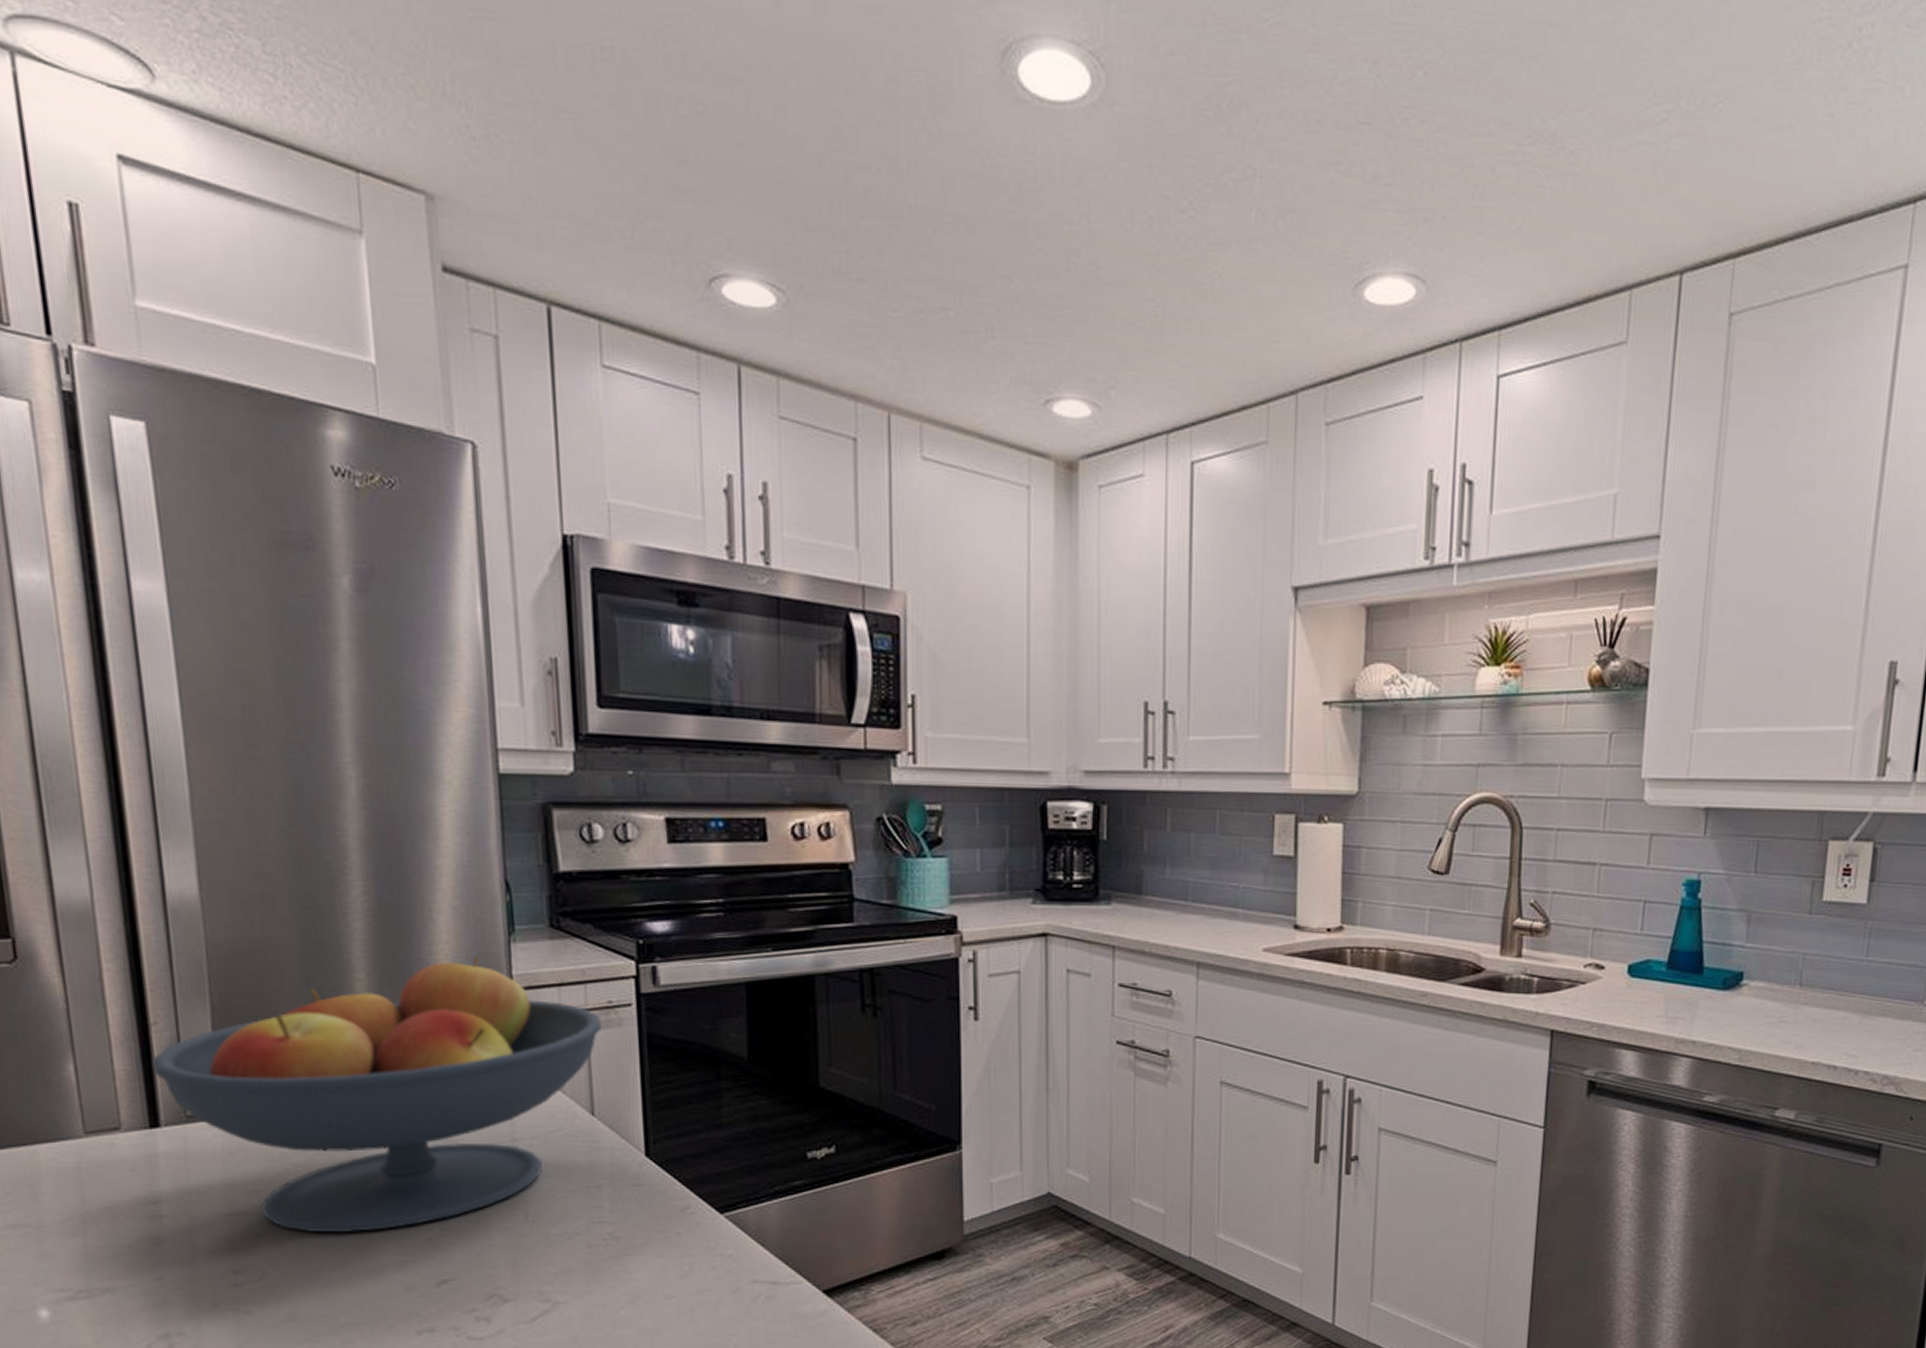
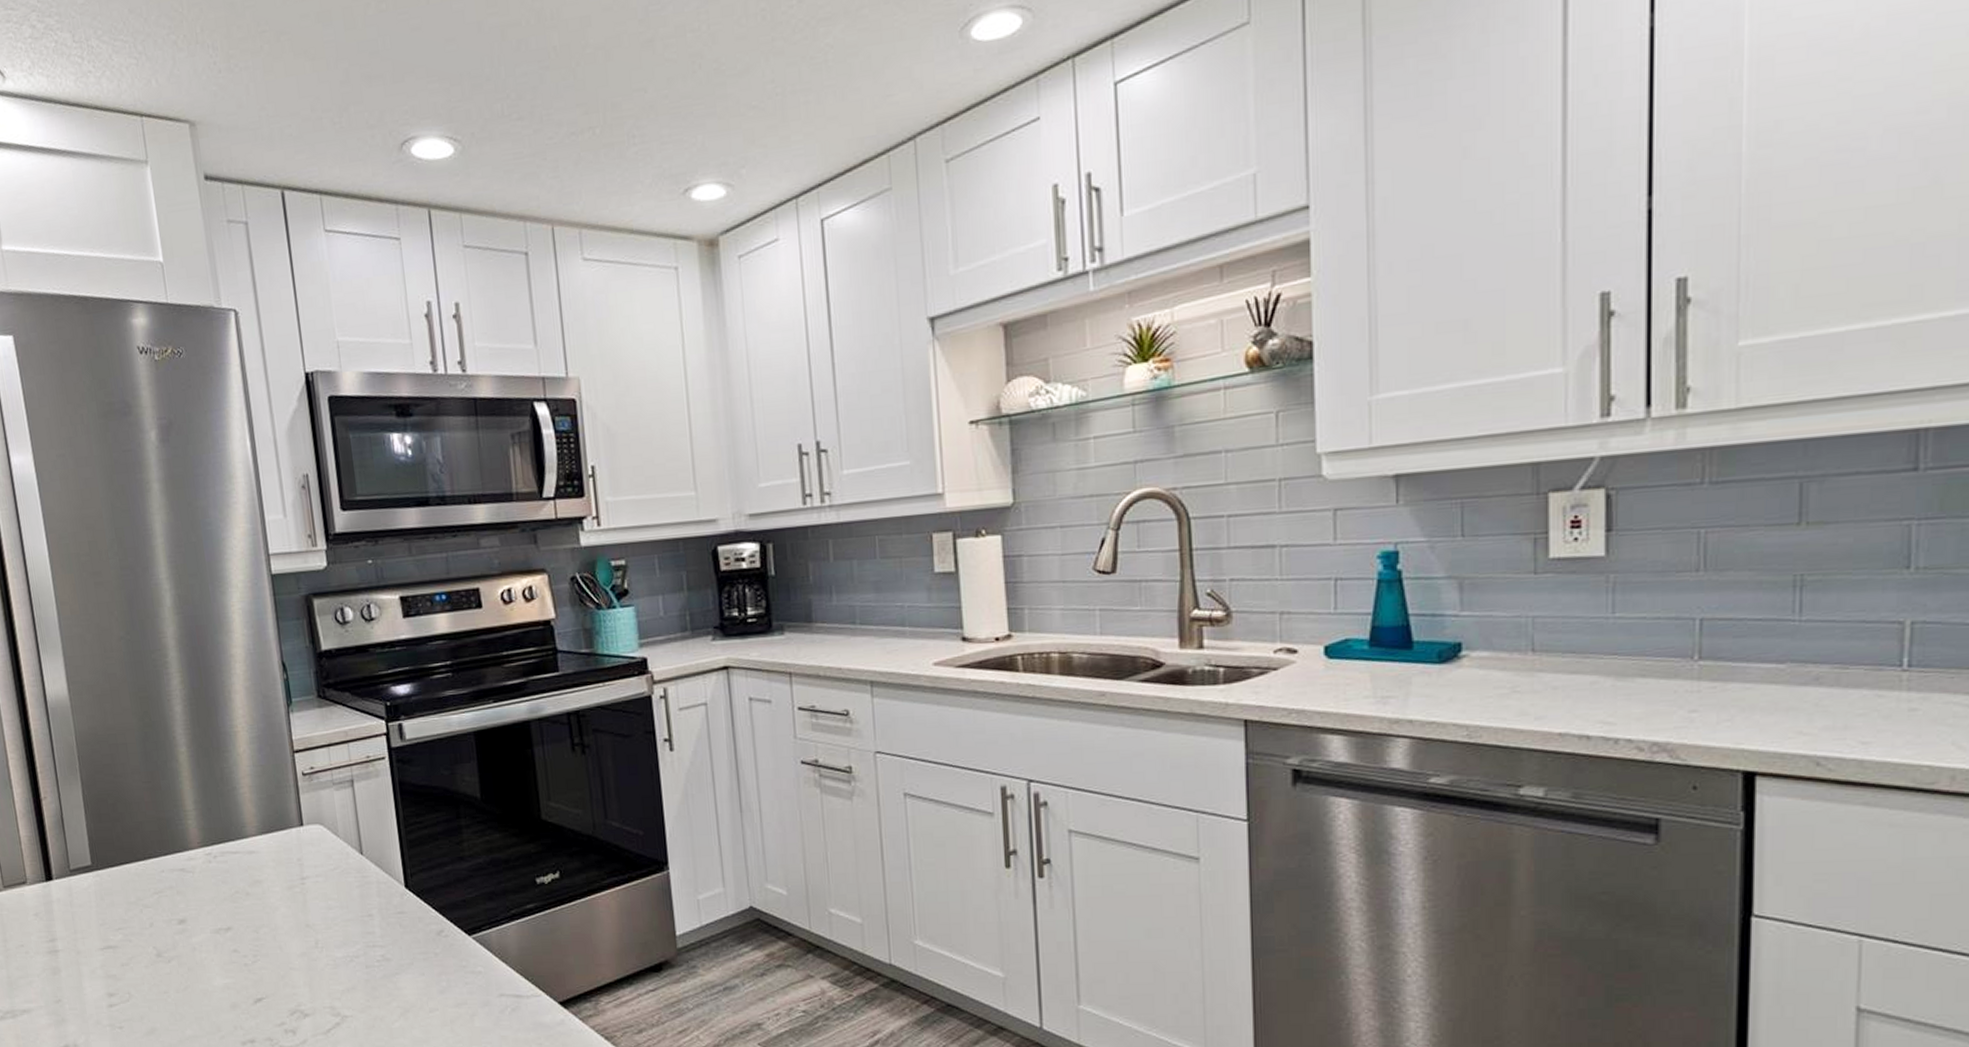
fruit bowl: present [152,956,601,1232] -> none [44,726,363,961]

